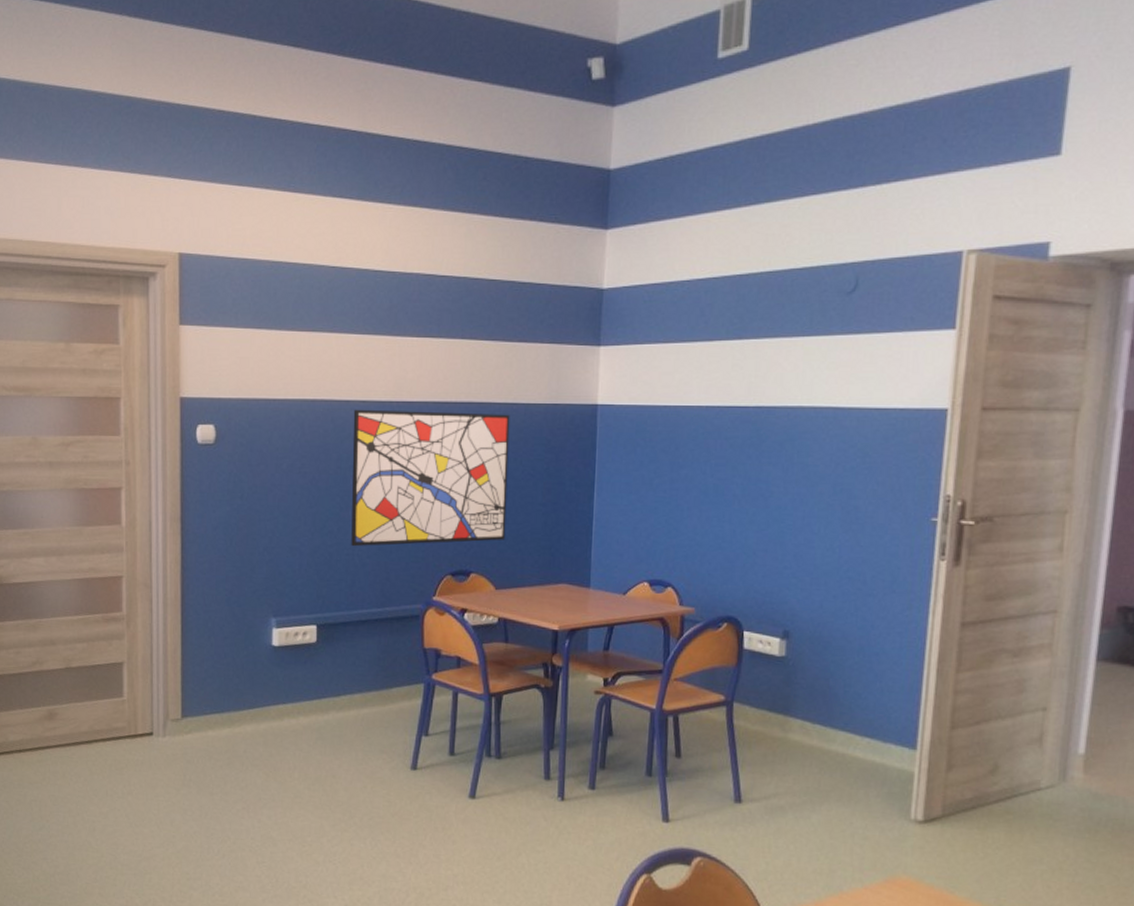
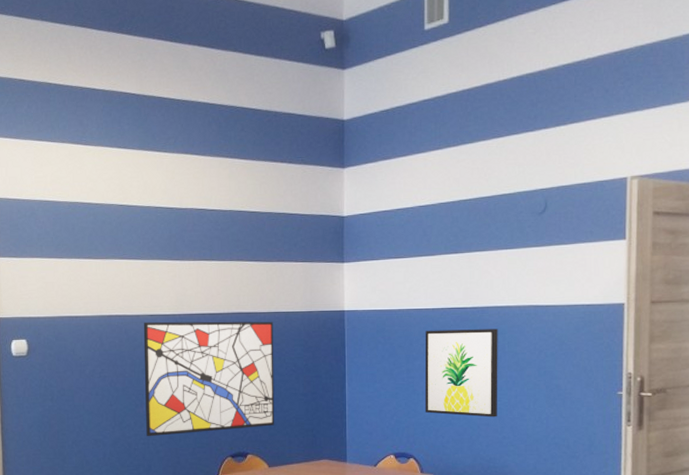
wall art: none [689,432,786,543] -> present [424,329,498,418]

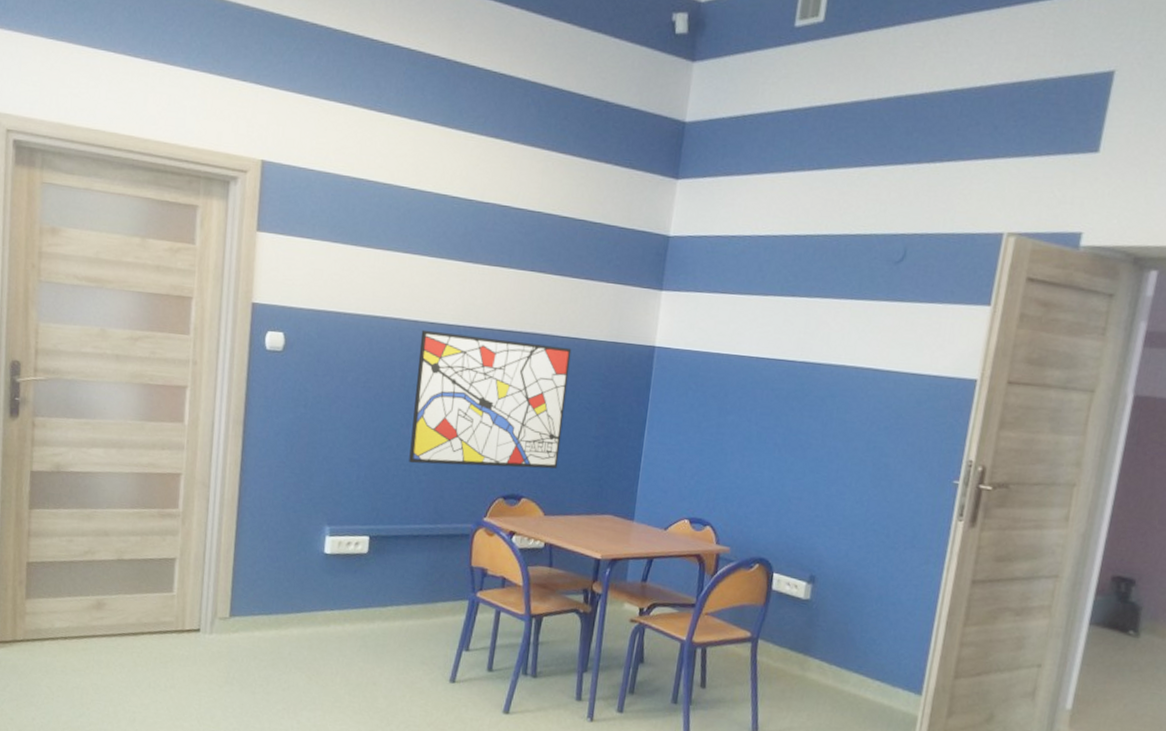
wall art: present [424,329,498,418] -> none [730,381,828,492]

